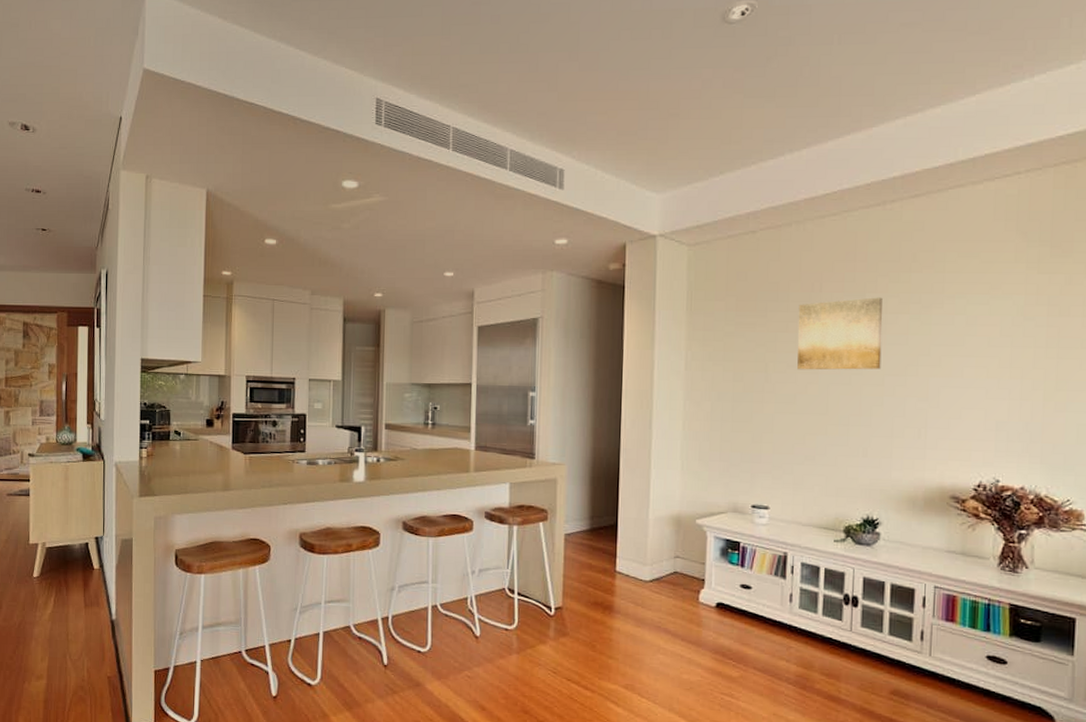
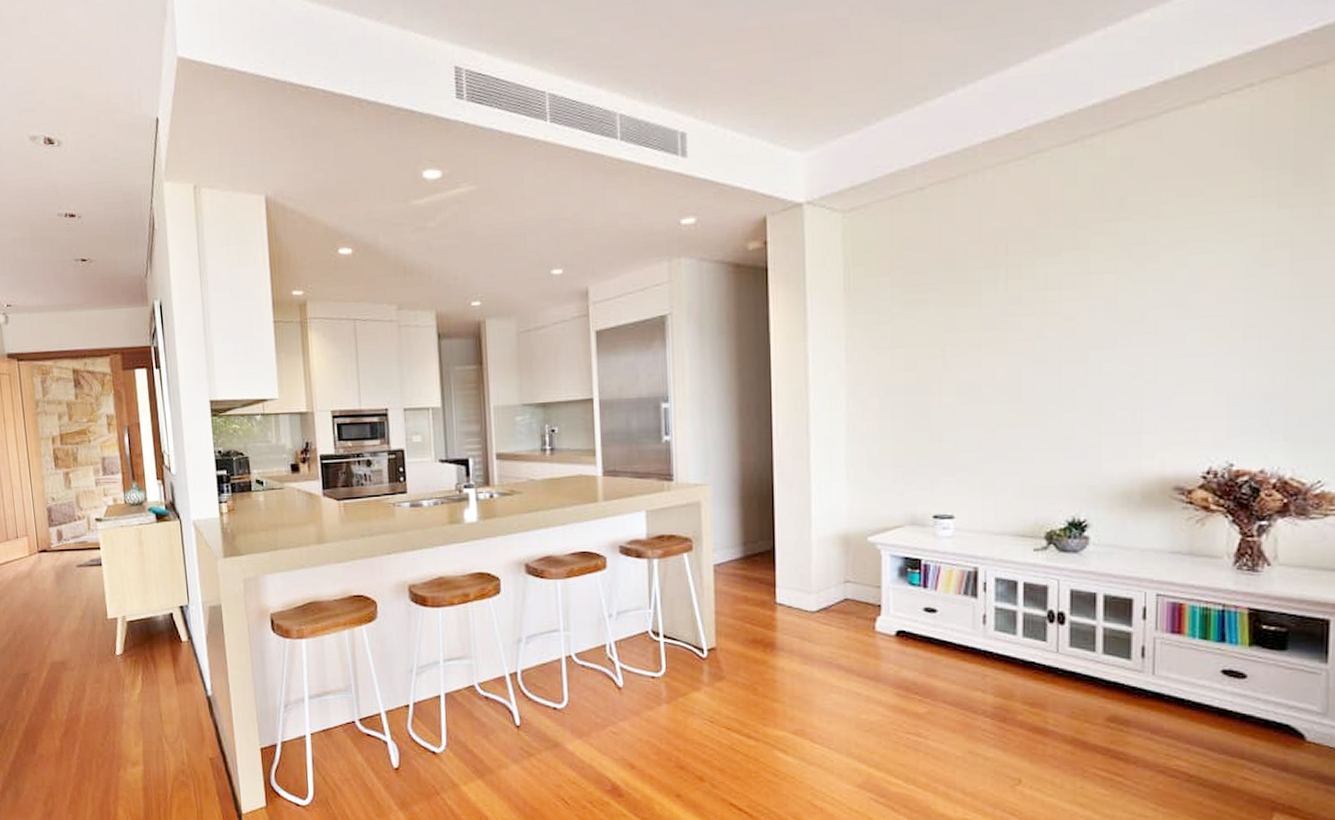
wall art: present [797,297,883,370] -> none [980,255,1085,351]

